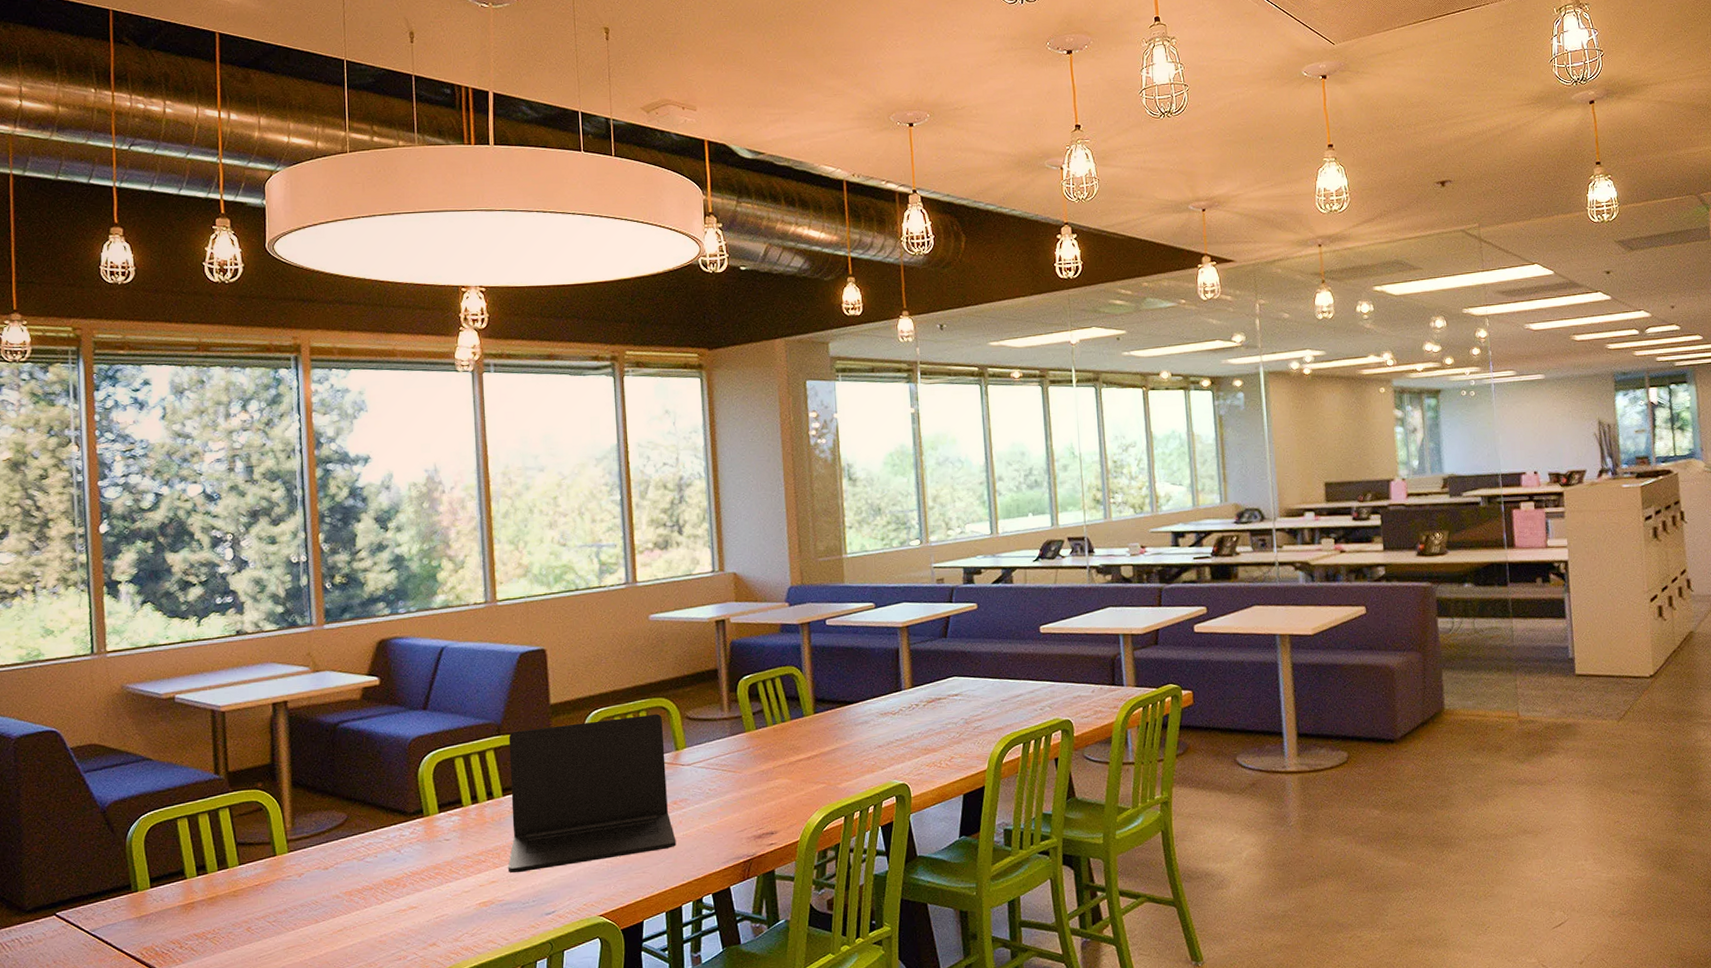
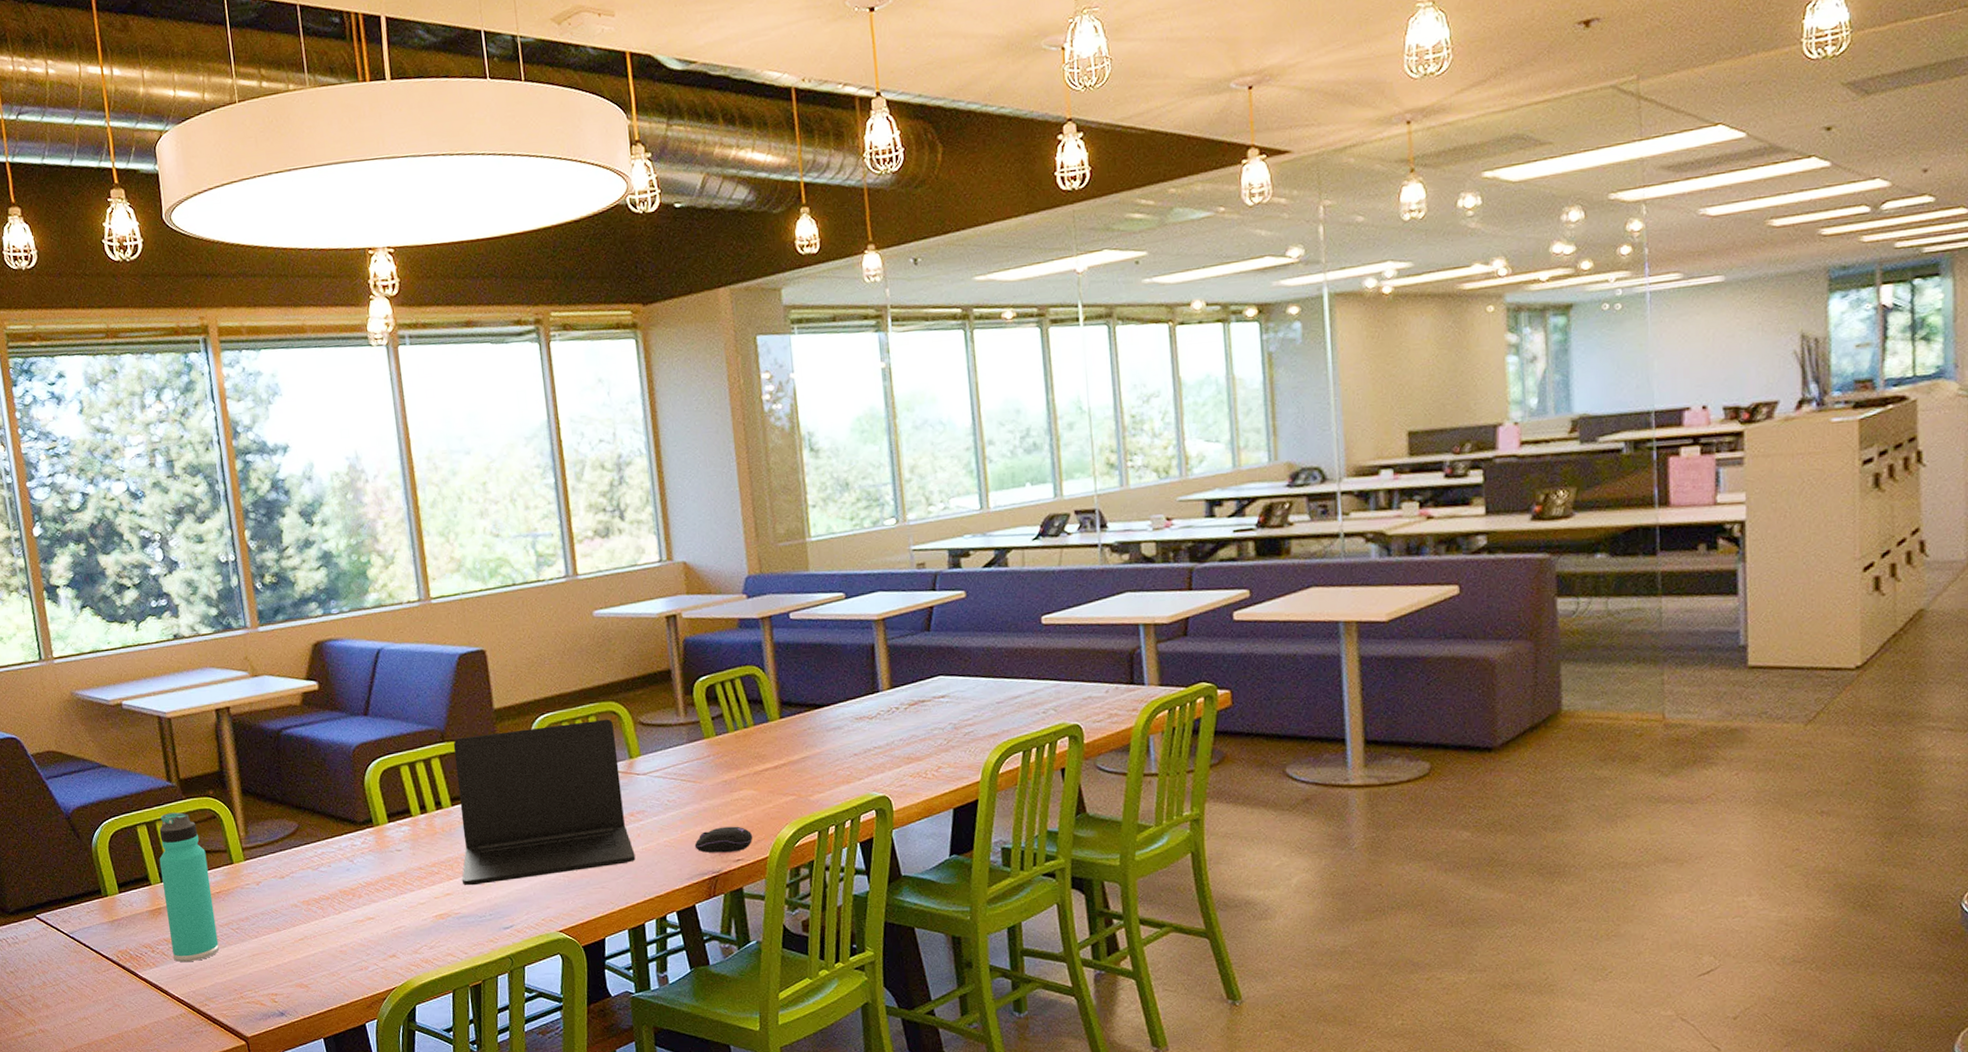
thermos bottle: none [197,805,253,958] -> present [159,812,219,963]
computer mouse: none [732,812,786,838] -> present [694,826,753,853]

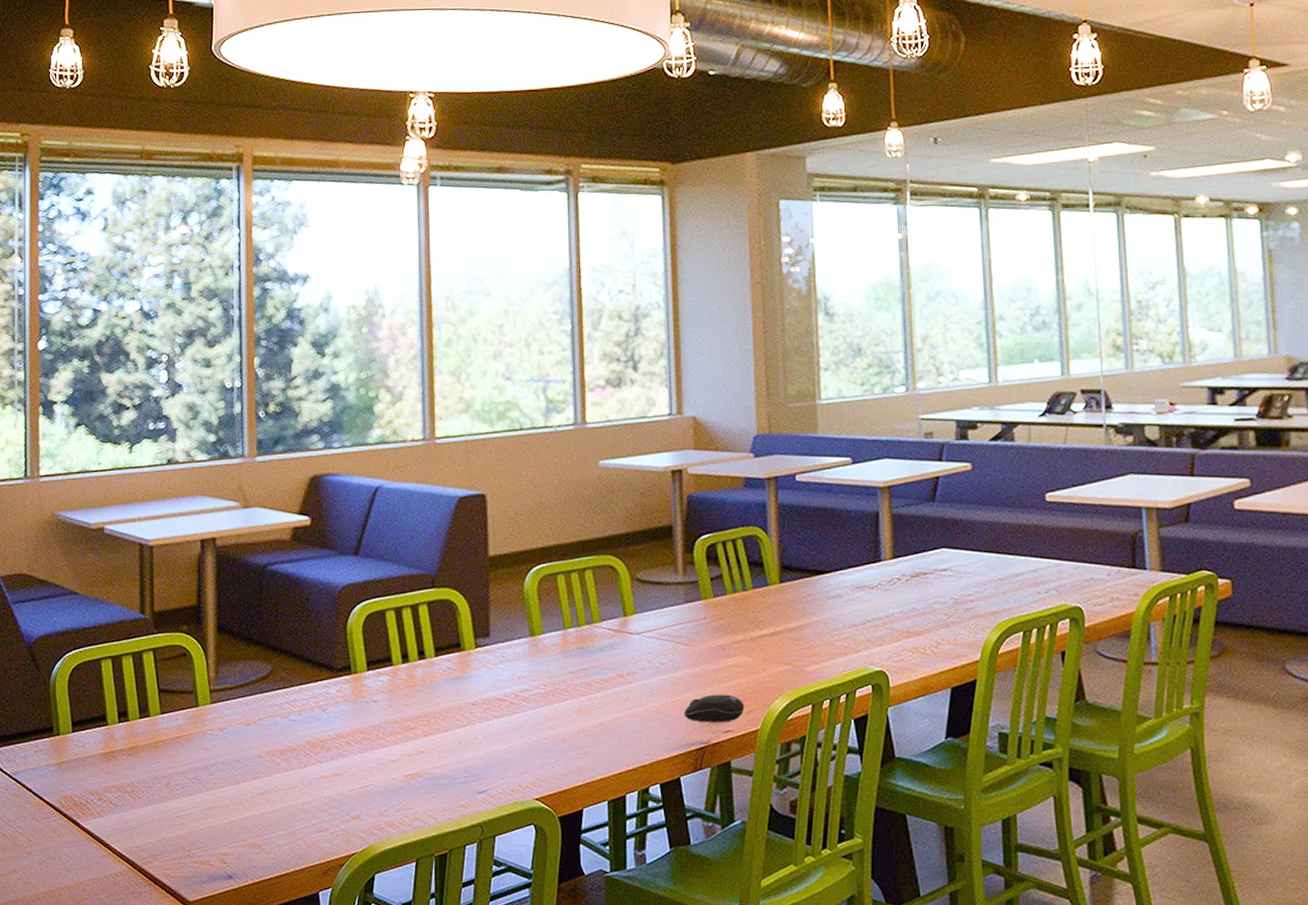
thermos bottle: present [159,812,219,963] -> none [120,648,171,813]
laptop: present [453,719,636,886] -> none [439,573,622,744]

